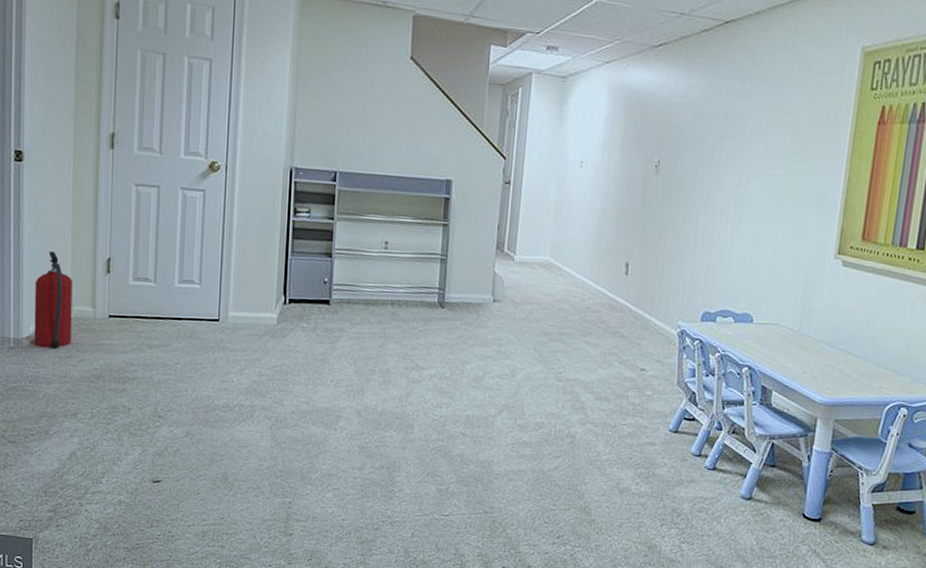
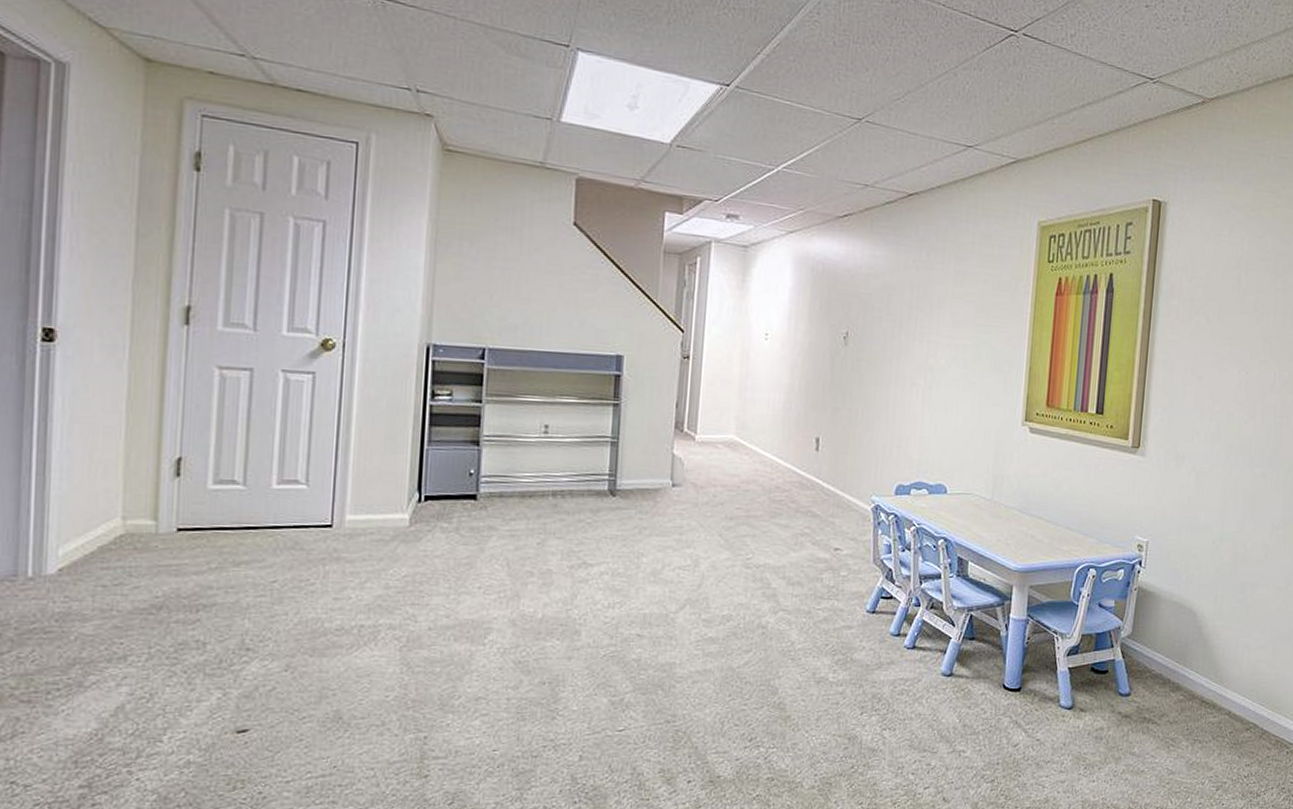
fire extinguisher: present [34,251,72,349] -> none [64,452,125,576]

